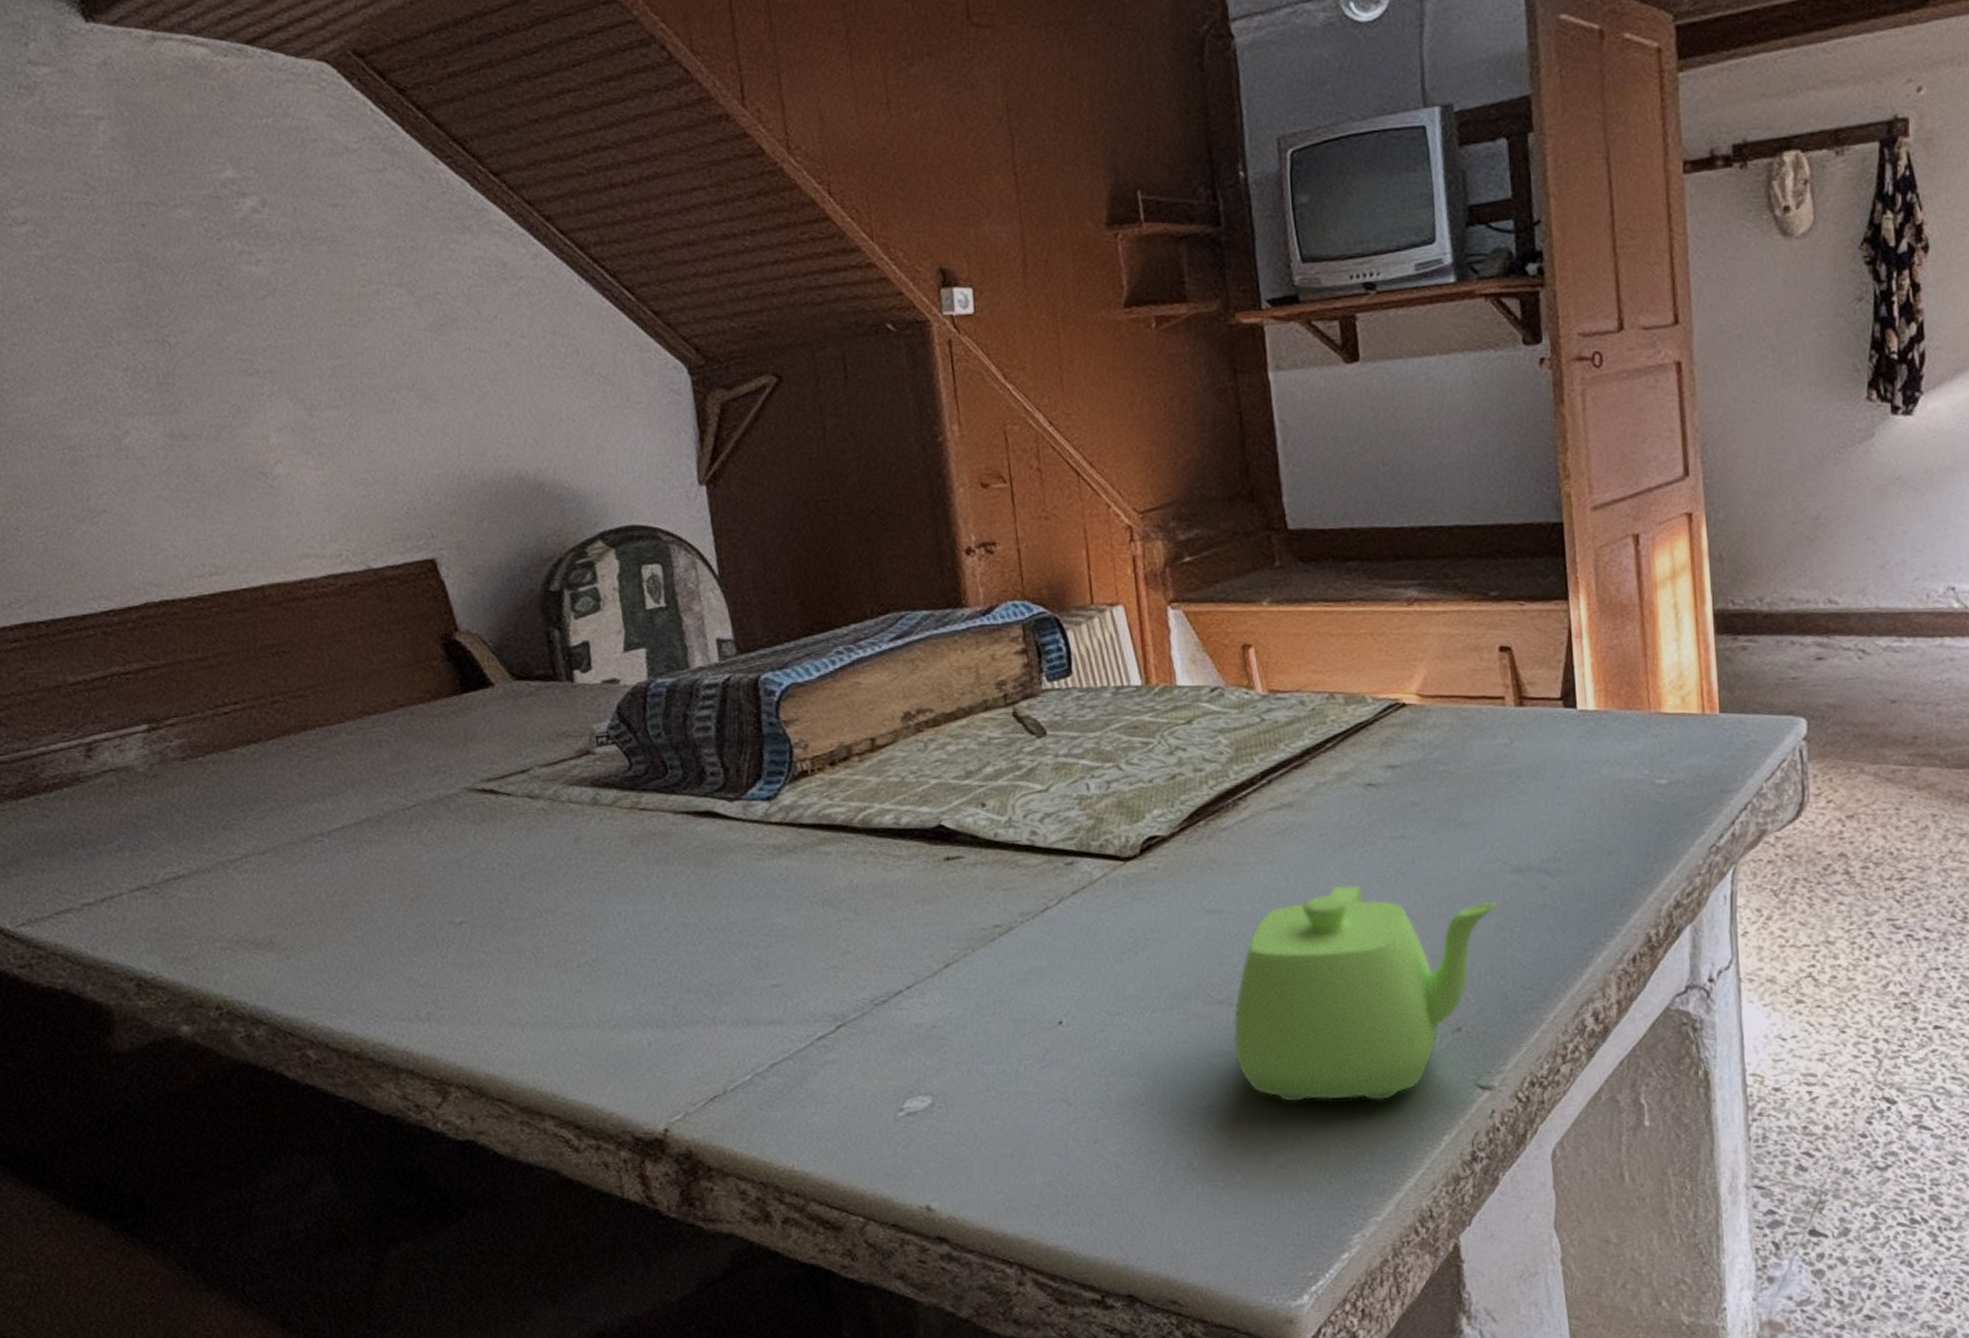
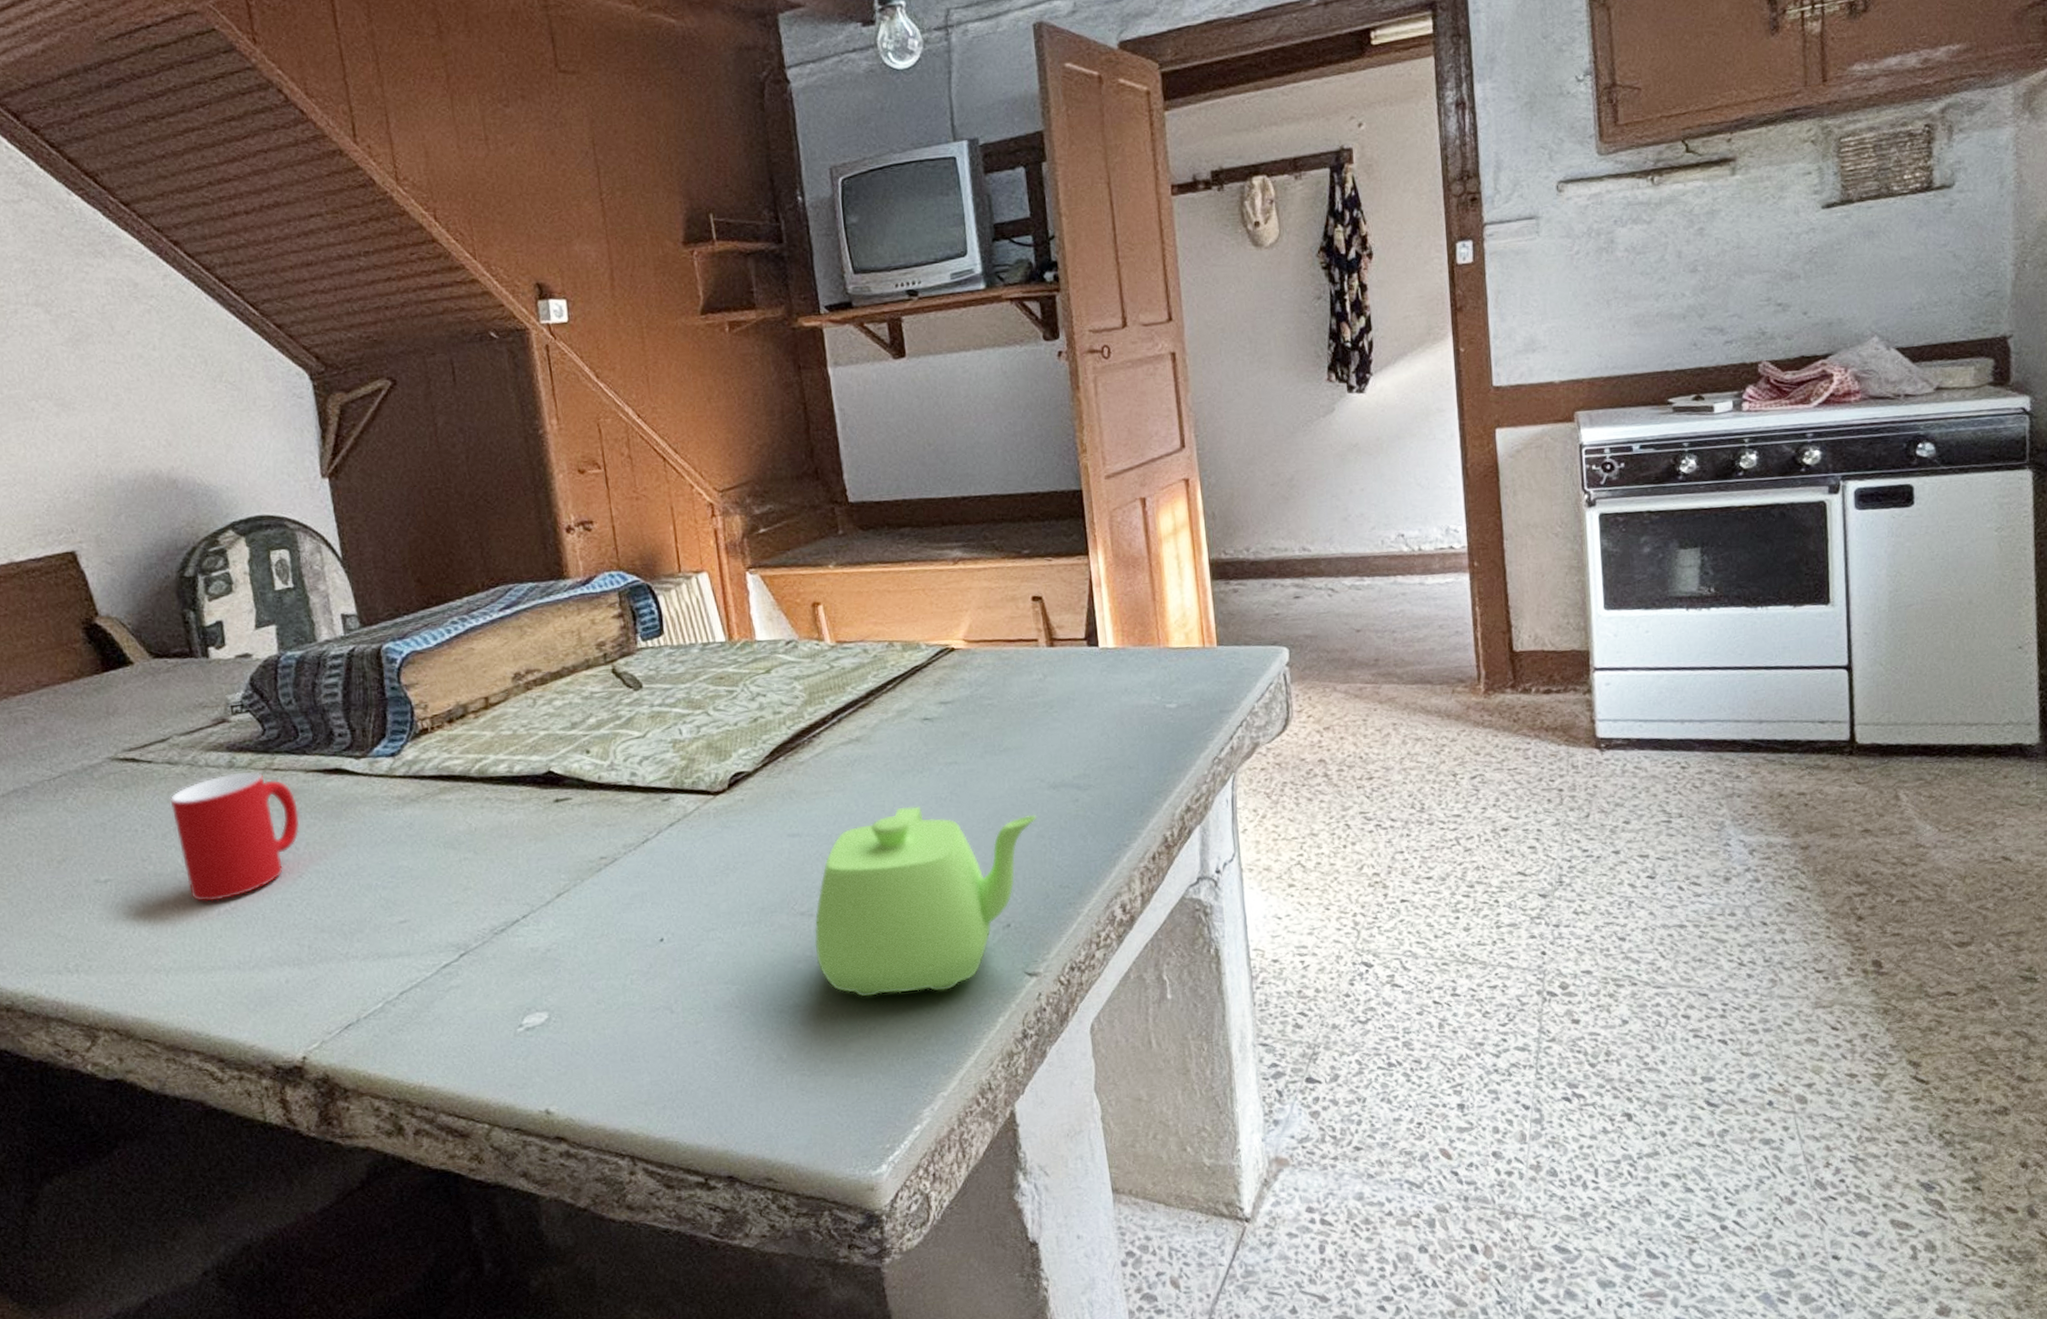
cup: none [529,810,667,952] -> present [169,771,300,902]

